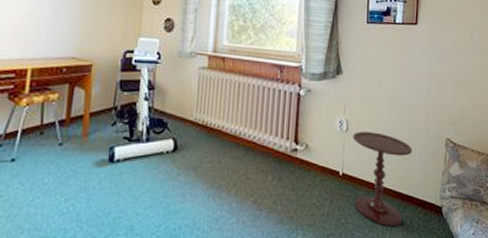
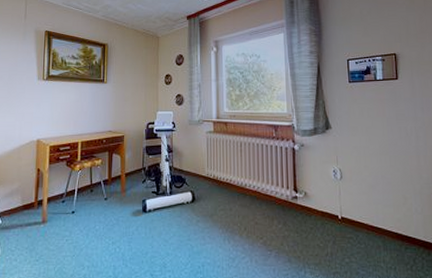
side table: present [353,131,413,226] -> none [347,179,408,265]

